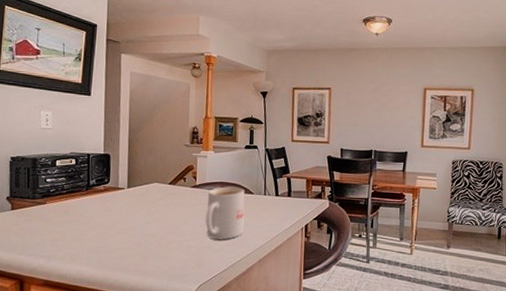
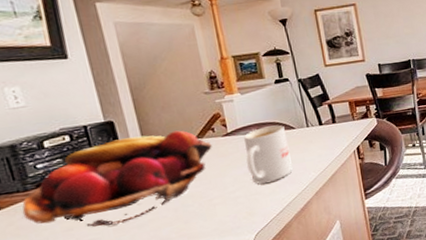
fruit basket: none [27,171,181,245] -> present [22,130,212,227]

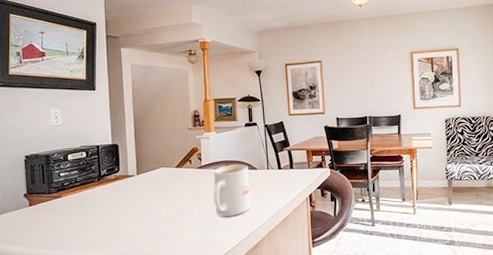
fruit basket: present [22,130,212,227] -> none [44,158,188,234]

